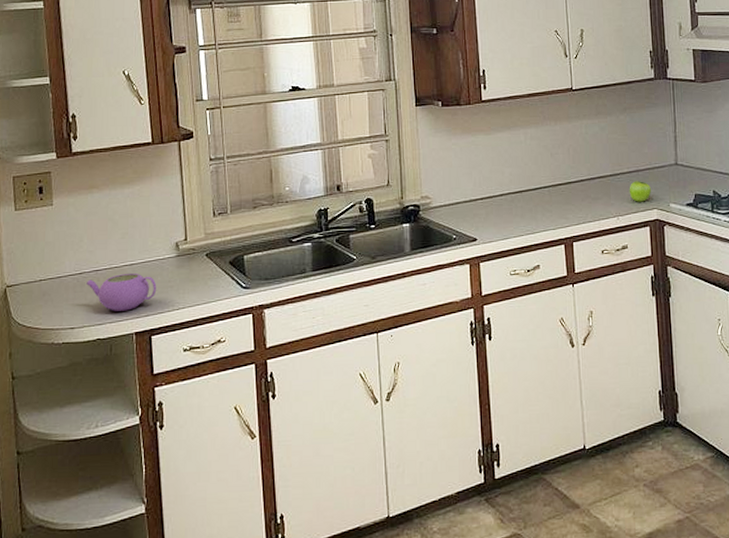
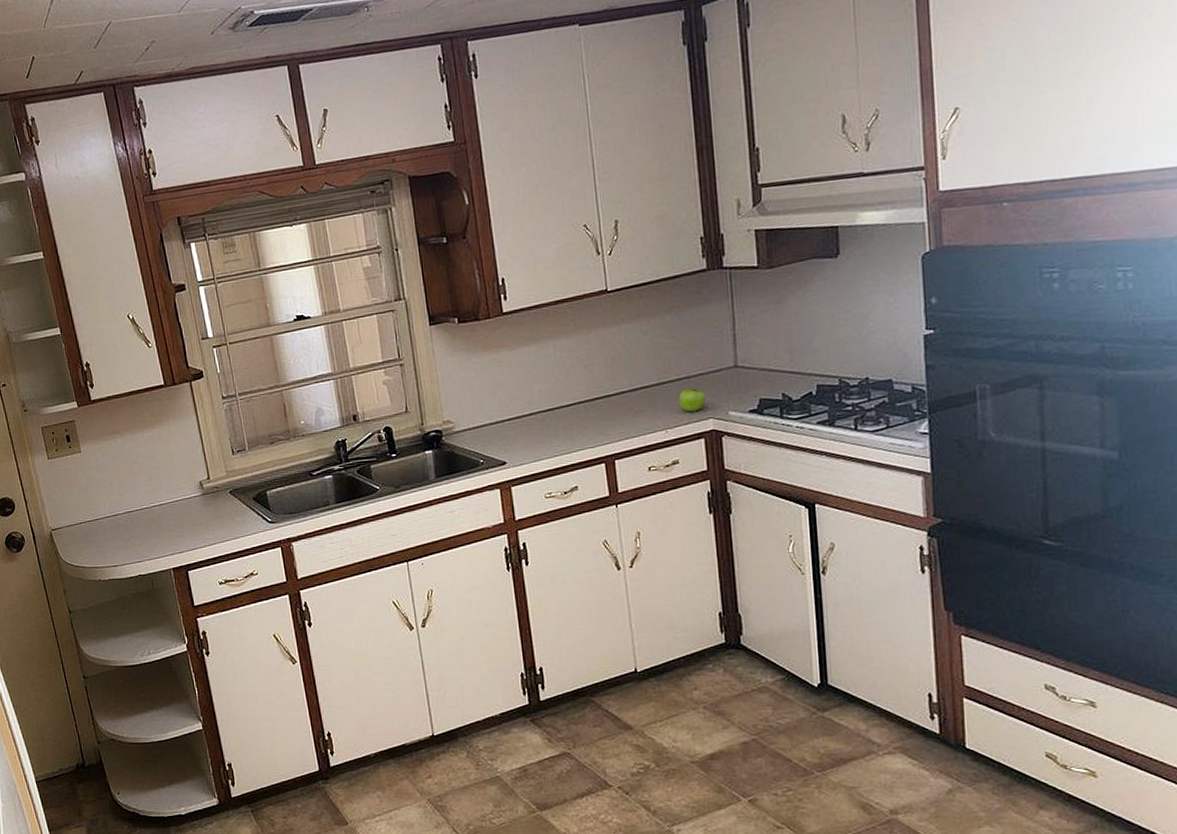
teapot: present [87,272,157,311] -> none [122,512,187,549]

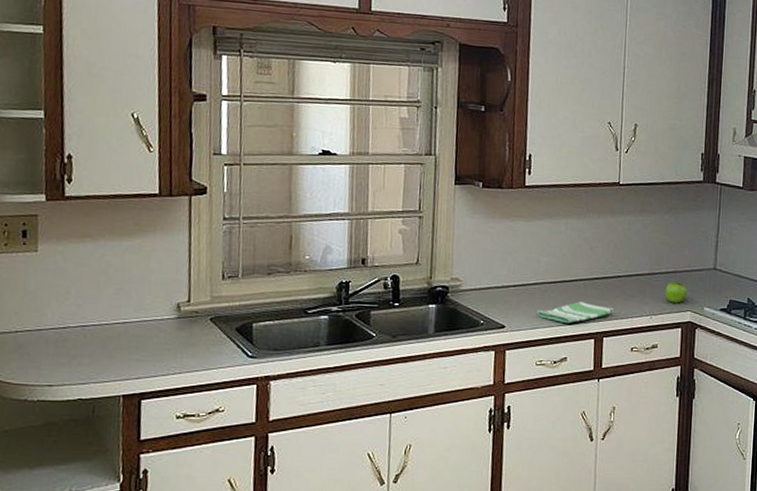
dish towel: none [537,425,621,451] -> present [537,302,613,324]

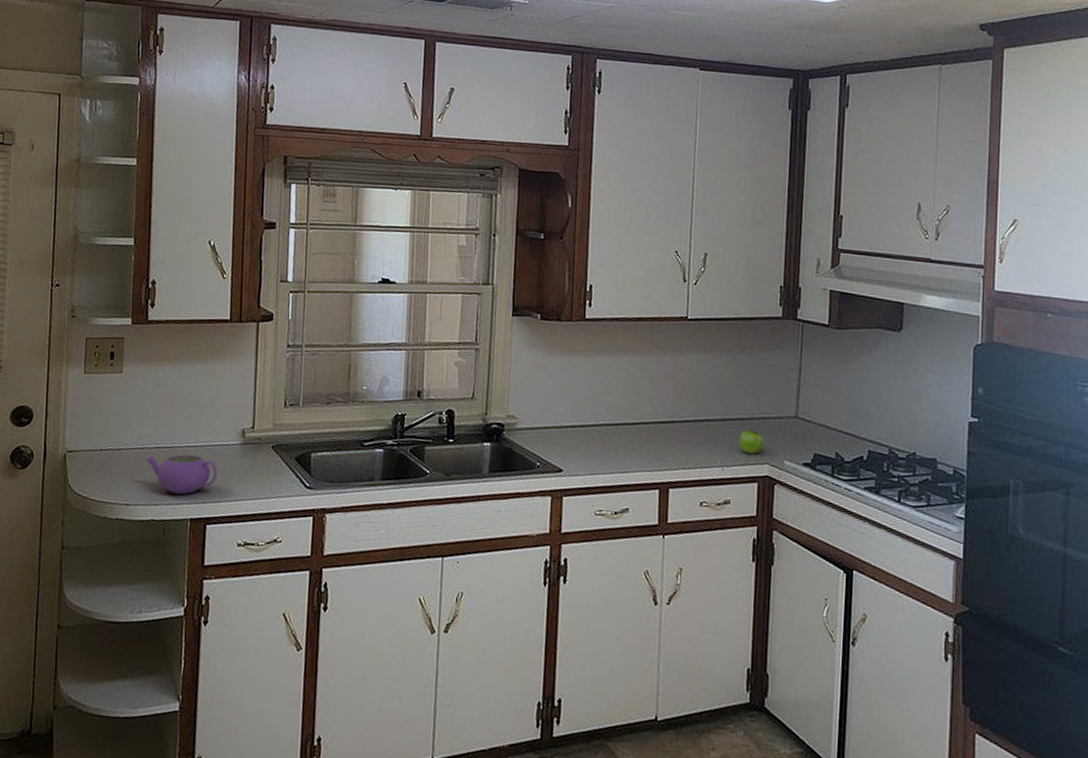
teapot: none [70,331,152,372] -> present [147,454,218,495]
dish towel: present [537,302,613,324] -> none [596,447,680,471]

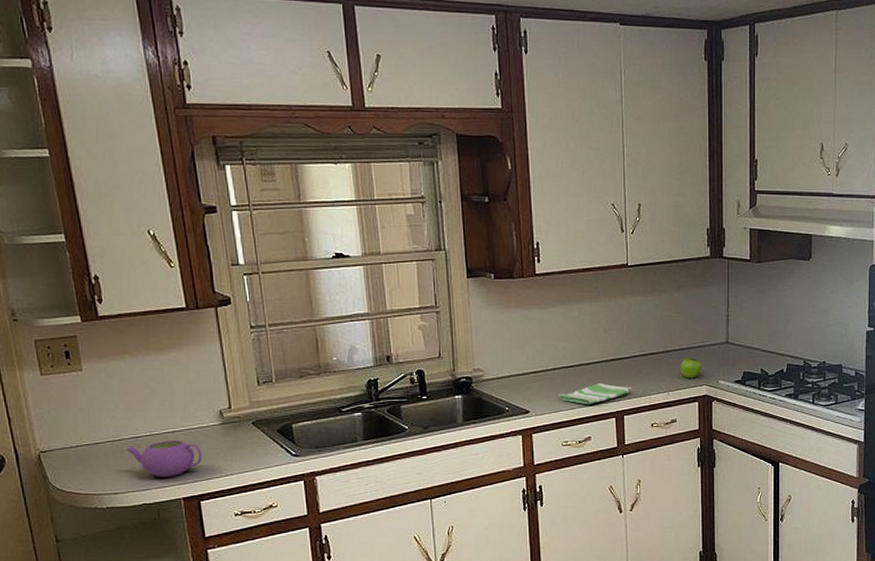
dish towel: none [596,447,680,471] -> present [558,383,631,405]

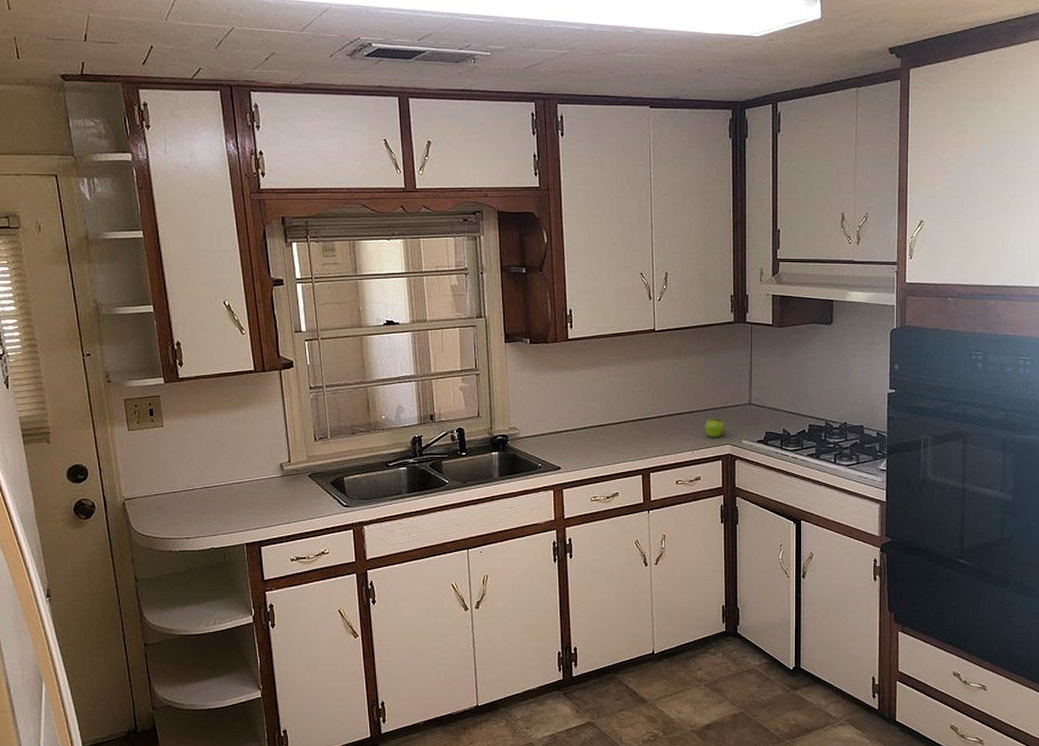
teapot: present [127,439,203,477] -> none [199,490,264,524]
dish towel: present [558,383,631,405] -> none [588,442,657,463]

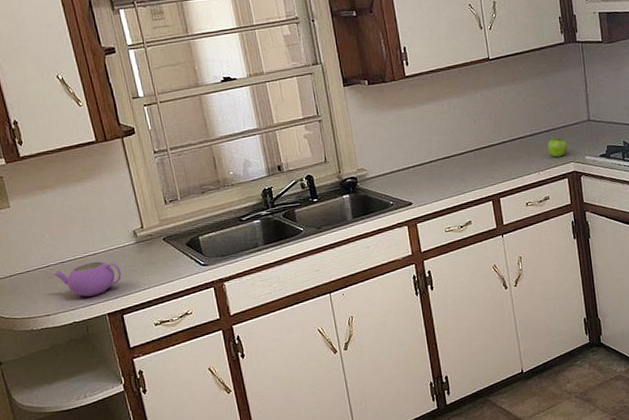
teapot: none [199,490,264,524] -> present [55,261,122,297]

